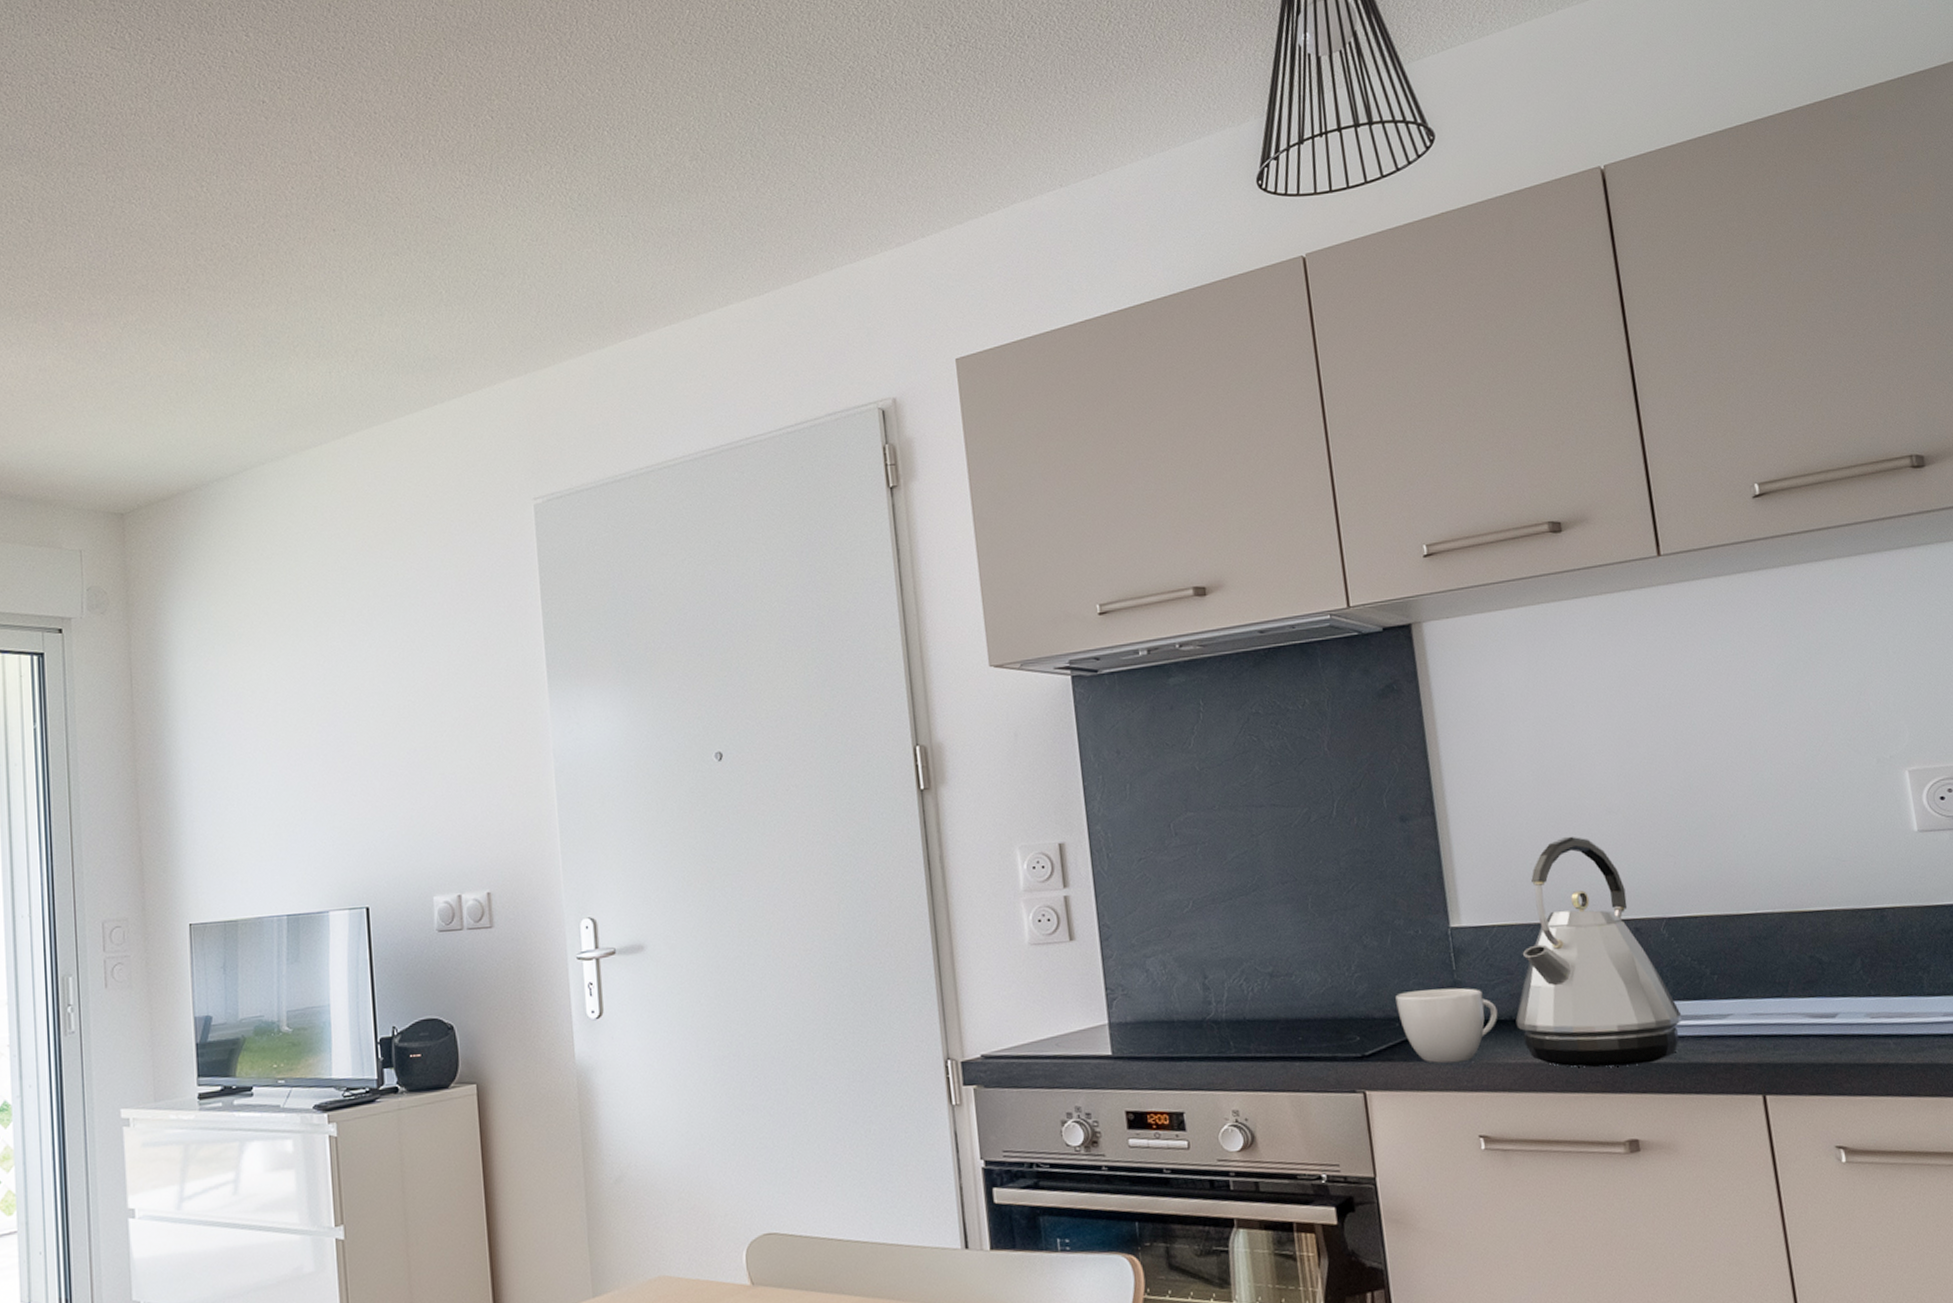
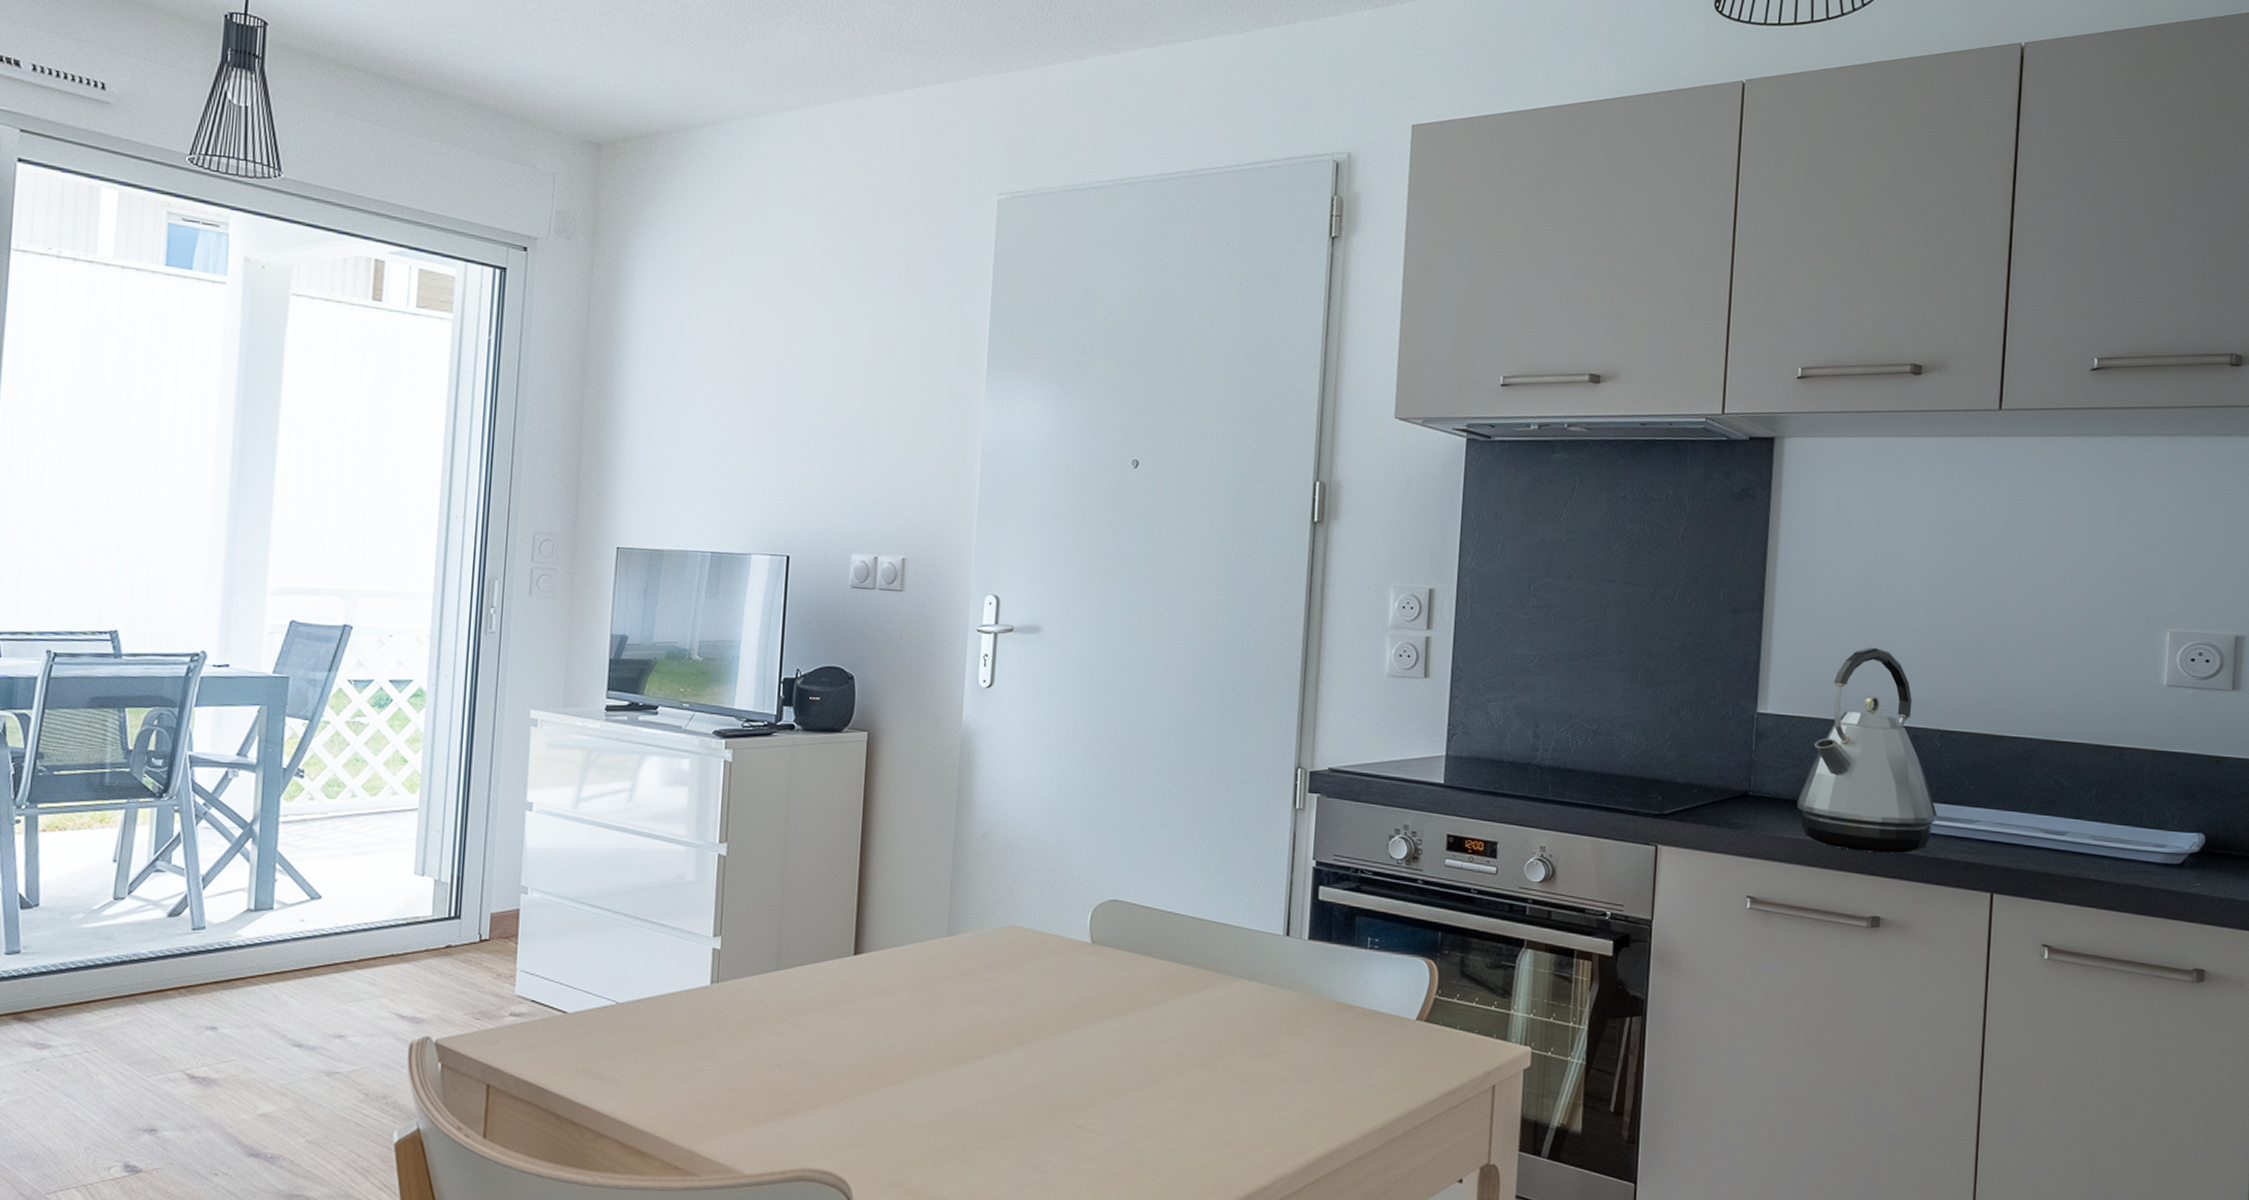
cup: present [1395,988,1498,1064] -> none [1698,763,1783,831]

